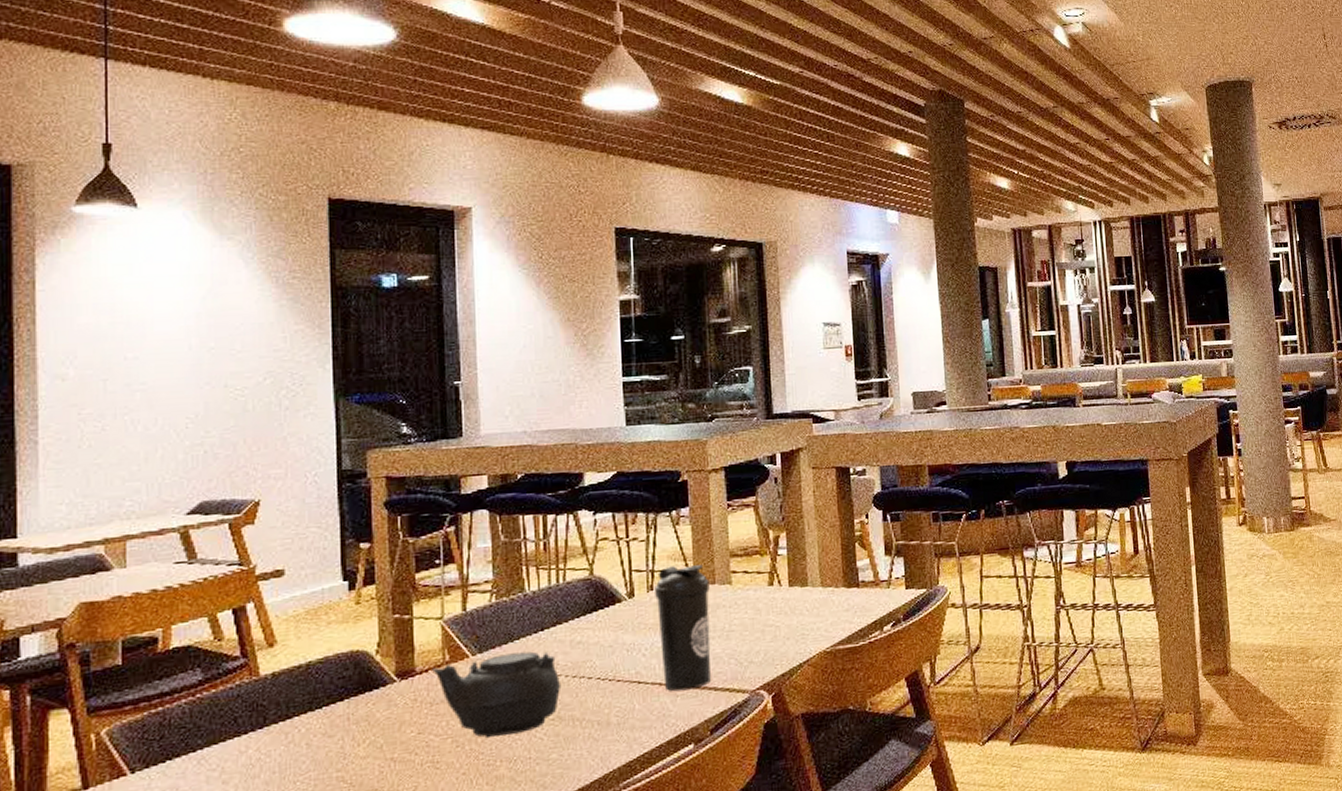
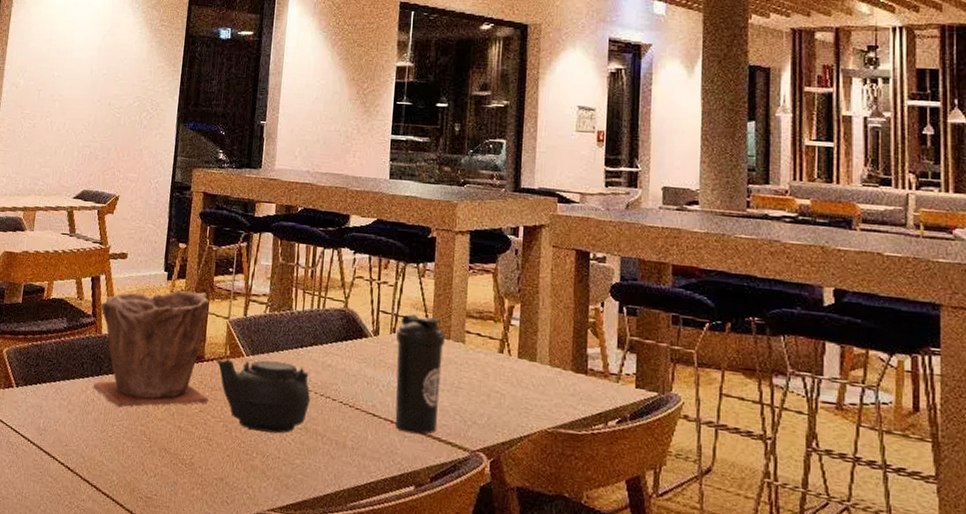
plant pot: none [251,595,430,760] -> present [93,290,210,408]

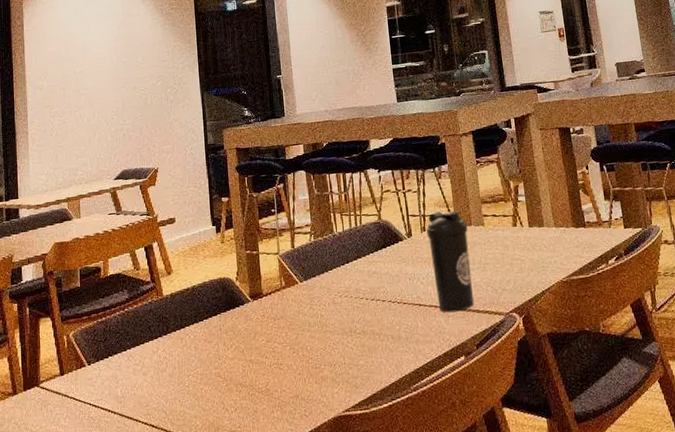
plant pot: present [93,290,210,408] -> none [157,236,274,359]
teapot: present [216,358,311,434] -> none [274,279,364,347]

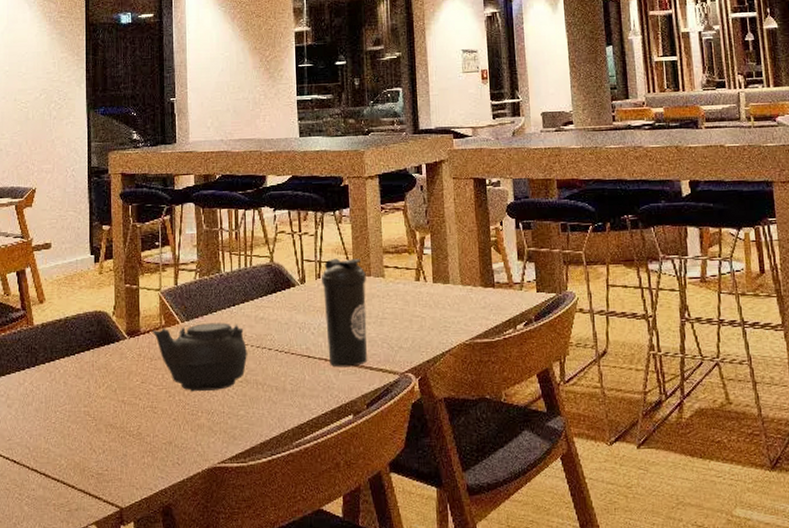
teapot: none [274,279,364,347] -> present [152,323,248,392]

